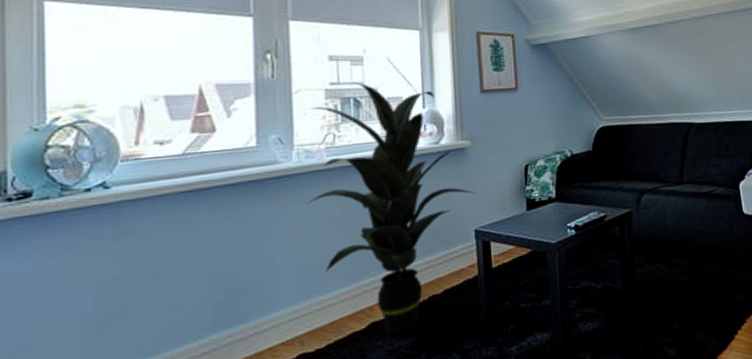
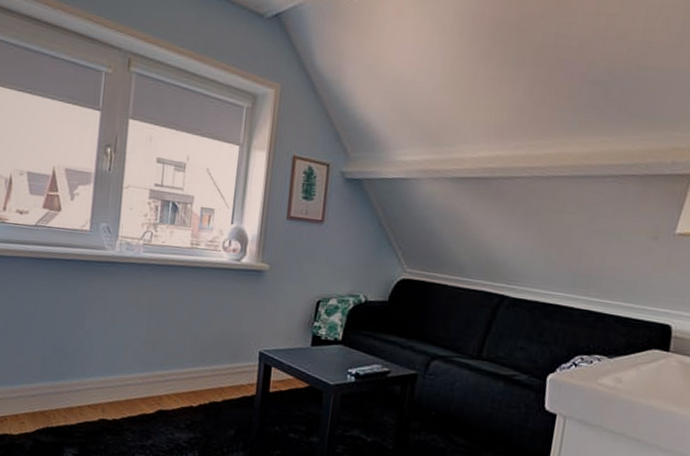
indoor plant: present [306,82,474,336] -> none [121,187,265,428]

